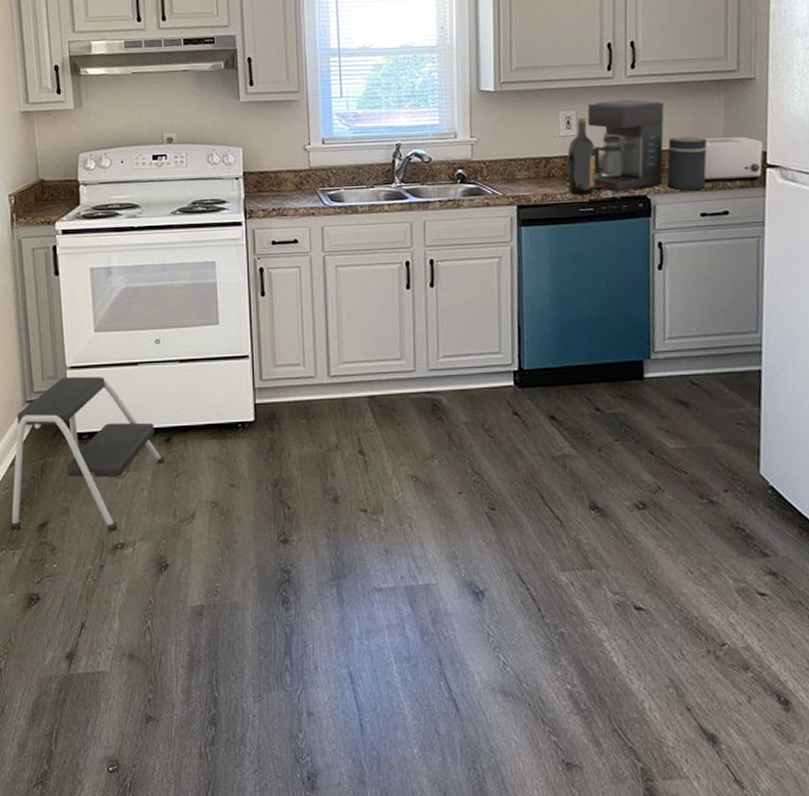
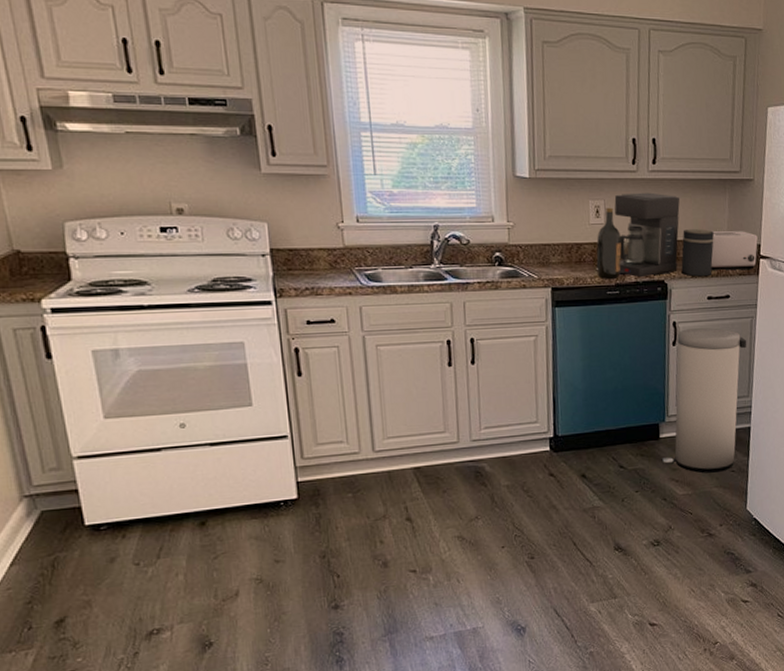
step stool: present [9,376,166,532] -> none [13,464,202,632]
pedal bin: none [646,249,753,424] -> present [661,328,747,473]

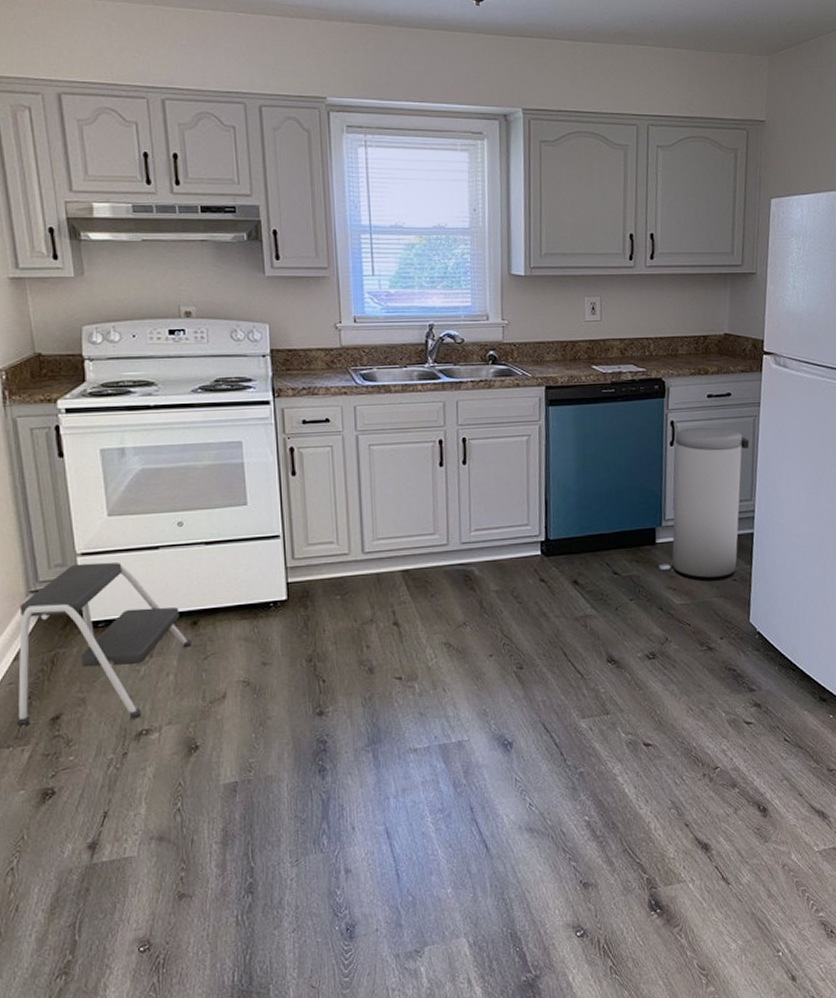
step stool: none [13,464,202,632] -> present [16,561,193,727]
wine bottle: present [596,207,622,280] -> none [591,304,618,378]
coffee maker: present [614,192,680,278] -> none [610,288,679,375]
cylinder: present [681,228,714,277] -> none [679,324,714,374]
toaster: present [711,230,758,270] -> none [711,326,761,367]

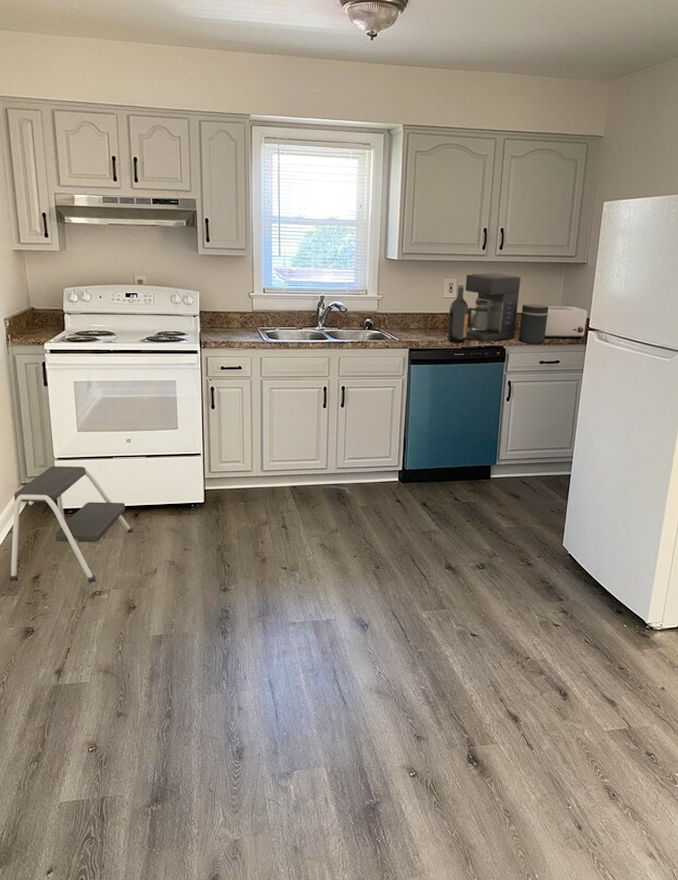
wine bottle: none [591,304,618,378] -> present [447,284,469,344]
coffee maker: none [610,288,679,375] -> present [464,273,521,343]
pedal bin: present [657,427,750,582] -> none [490,388,572,511]
cylinder: none [679,324,714,374] -> present [518,303,549,344]
toaster: none [711,326,761,367] -> present [544,305,587,340]

